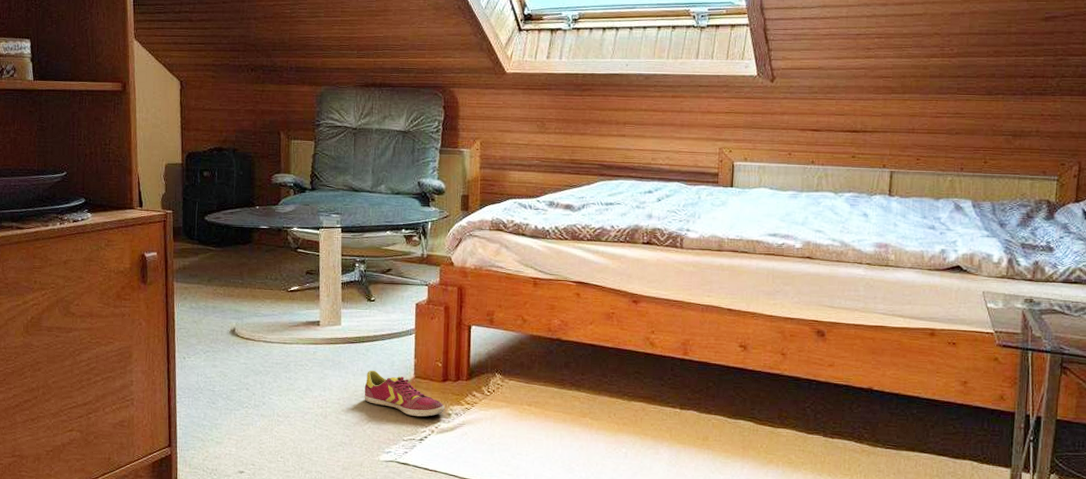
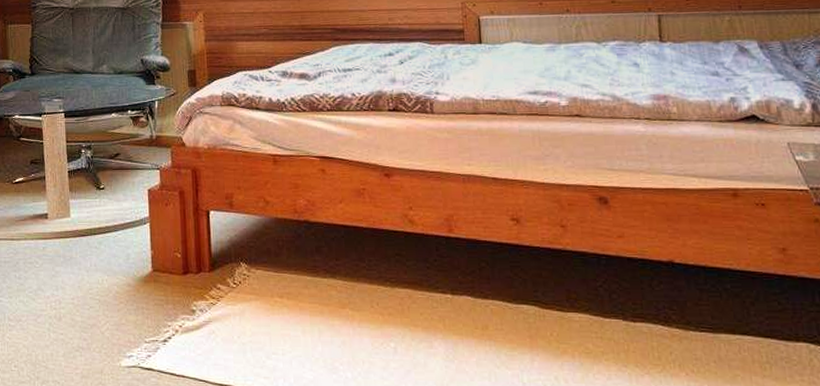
shoe: present [364,370,446,417] -> none [99,264,189,314]

